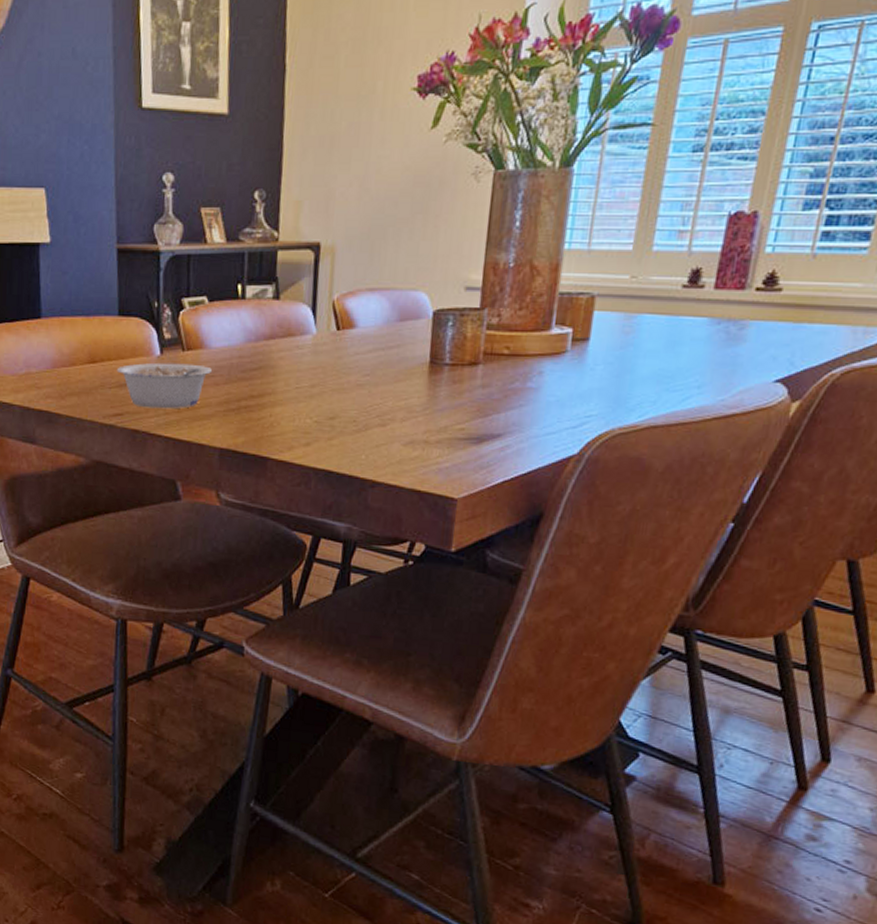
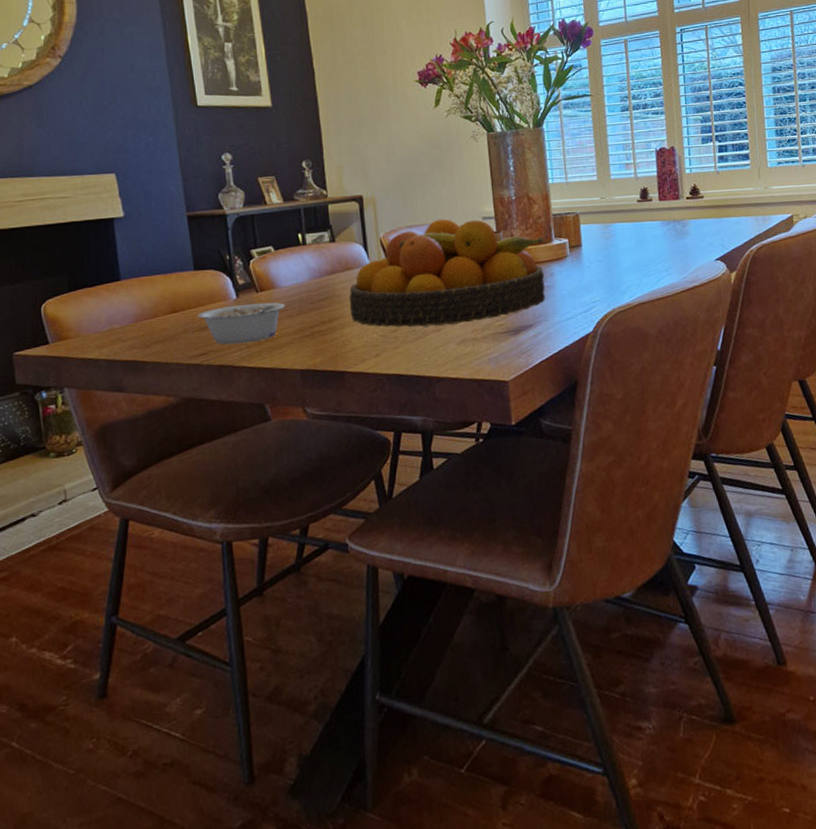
fruit bowl: none [284,283,541,421] -> present [349,218,546,328]

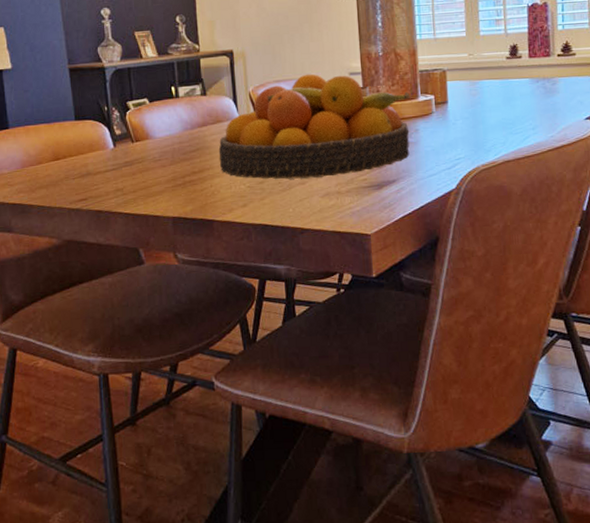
legume: present [197,302,285,345] -> none [78,152,158,192]

